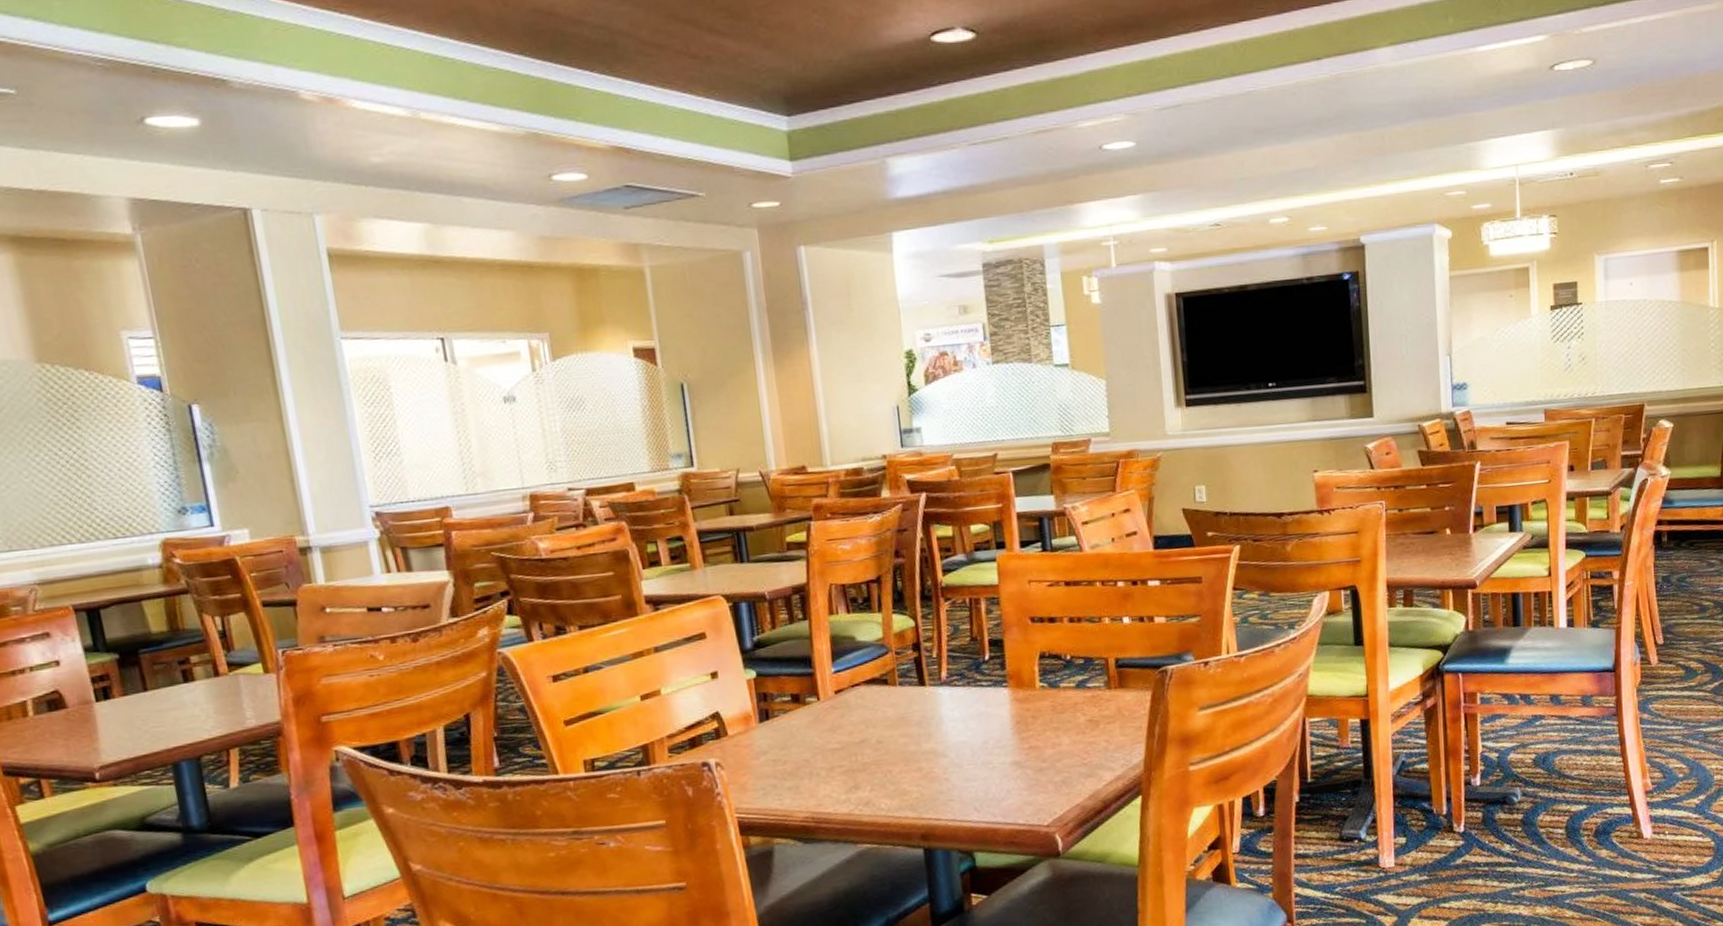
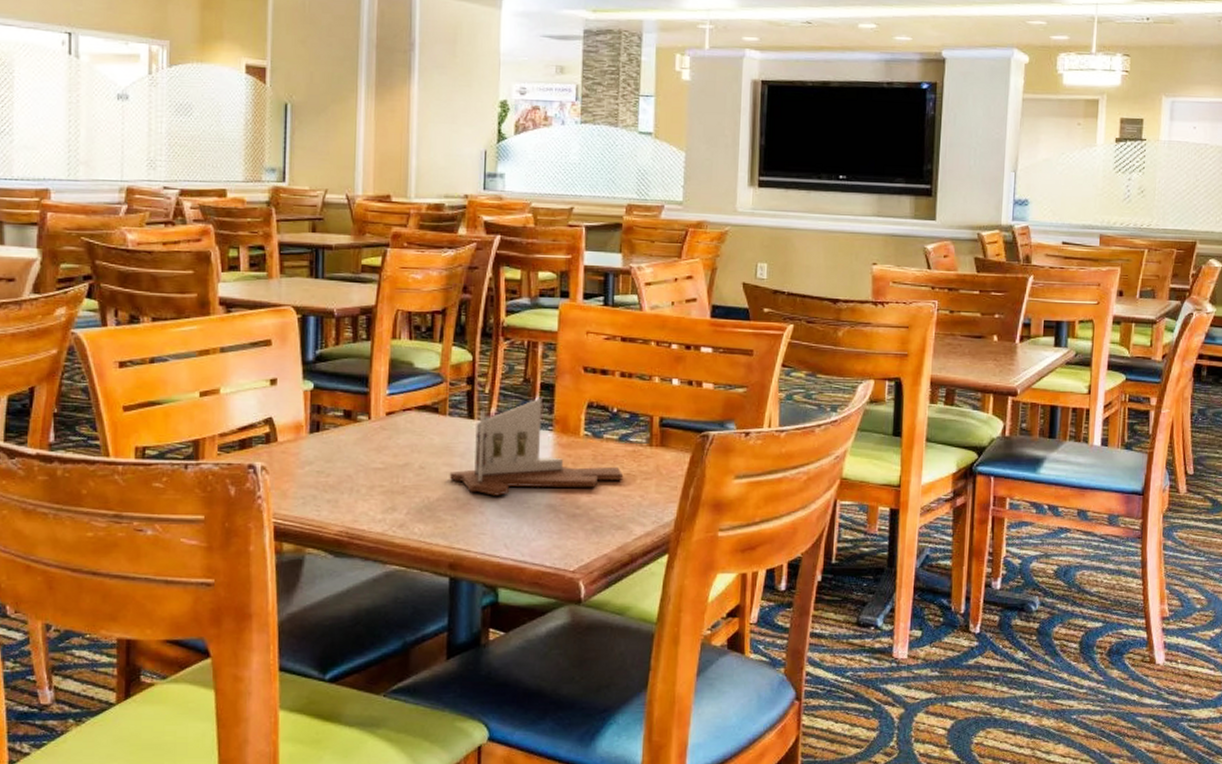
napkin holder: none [908,656,1086,761] -> present [449,399,624,496]

